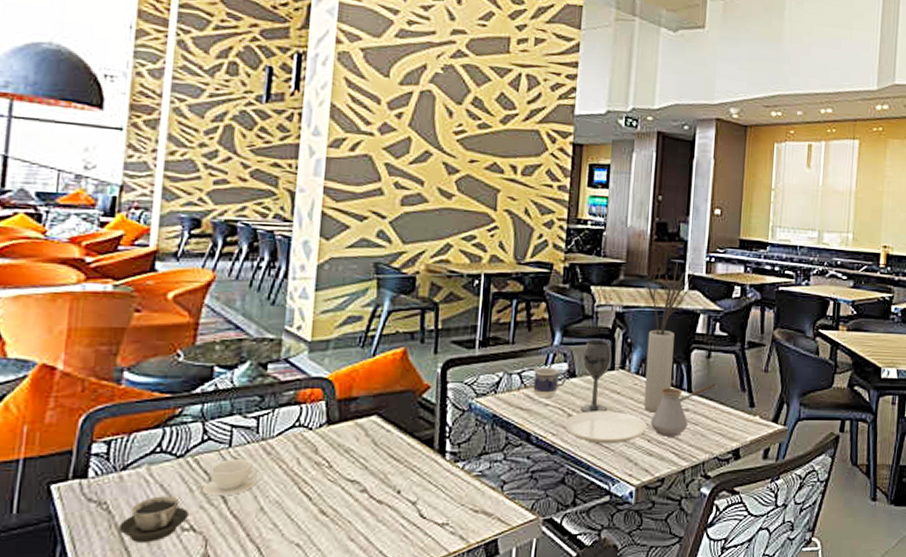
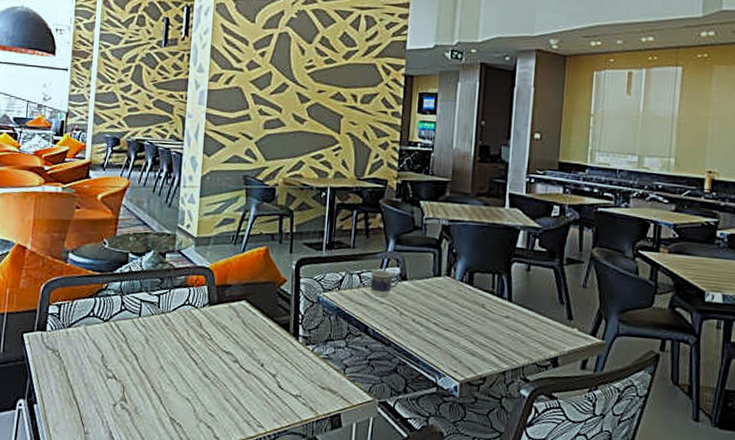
cup: present [119,496,190,542] -> none [66,349,113,384]
teacup: present [203,459,258,497] -> none [121,326,159,355]
plate: present [564,411,648,444] -> none [397,311,471,342]
wine glass: present [580,340,612,414] -> none [411,248,439,313]
vase: present [643,261,695,413] -> none [467,181,515,317]
coffee pot: present [650,382,718,437] -> none [473,294,538,341]

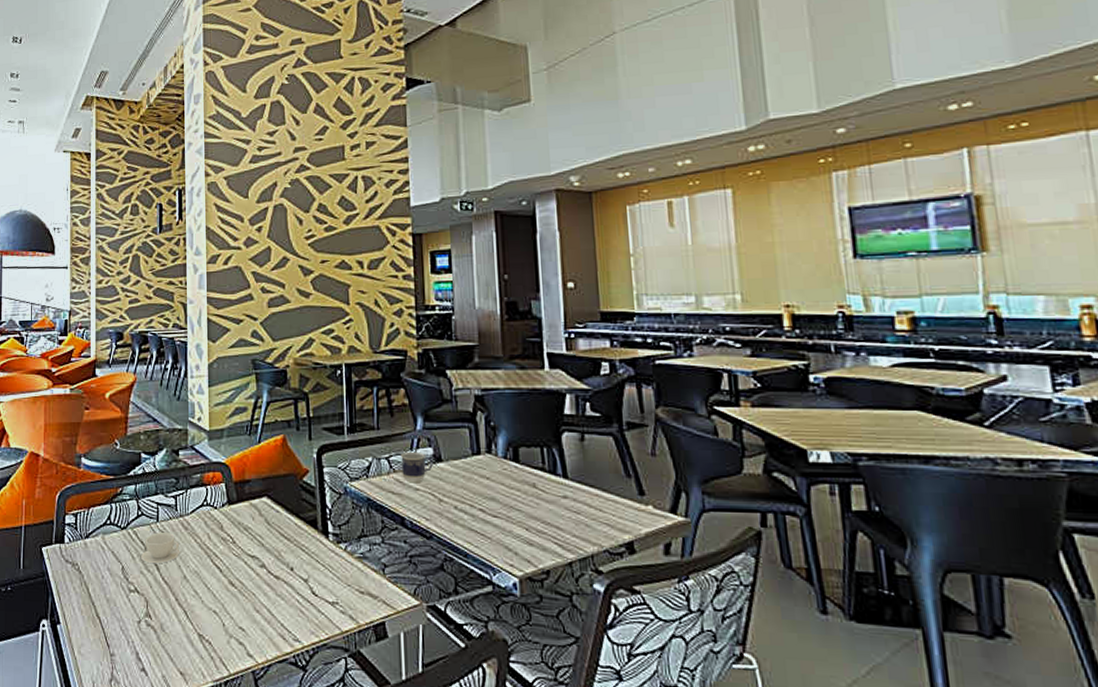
teacup: none [121,326,159,355] -> present [141,532,180,564]

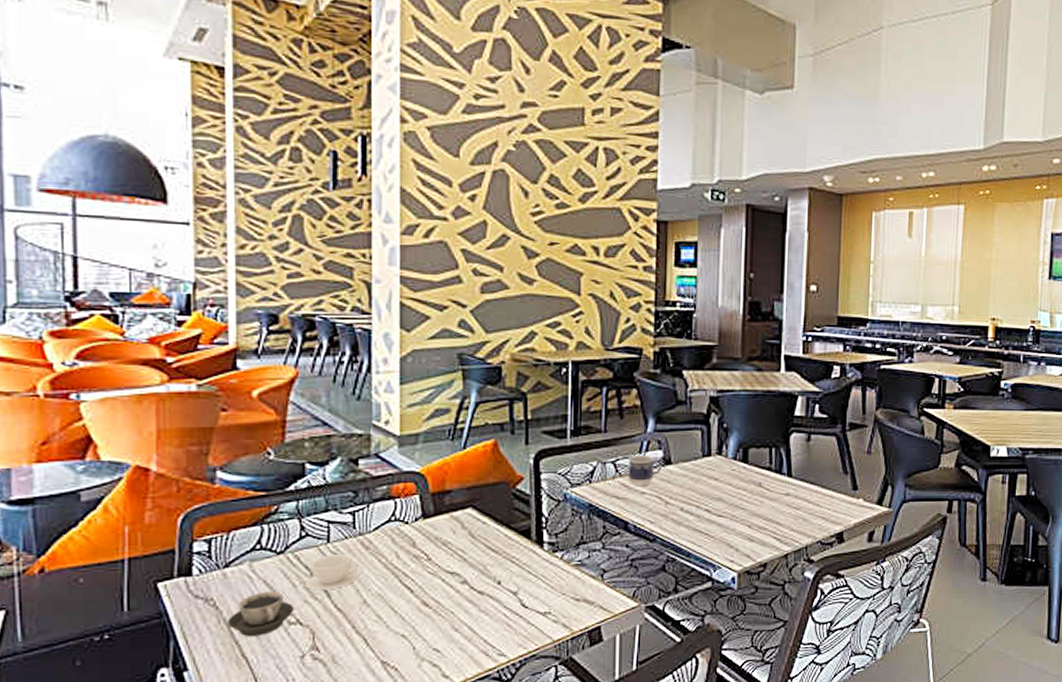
cup: none [87,561,134,599] -> present [228,591,295,636]

